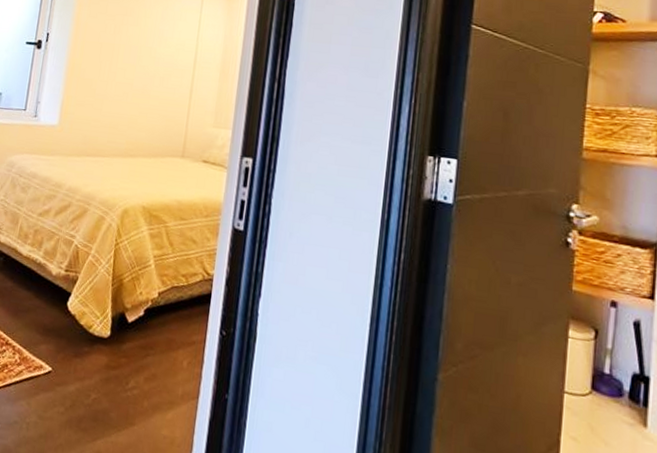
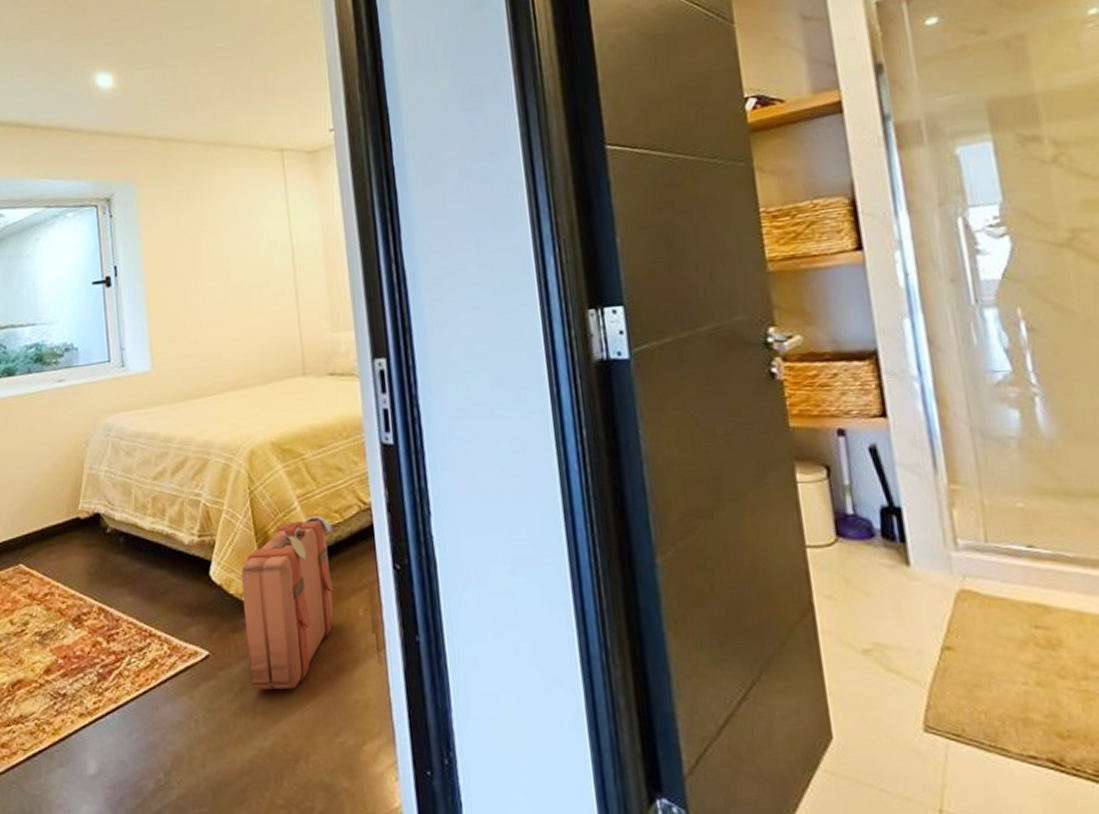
suitcase: none [80,275,178,415] -> present [241,516,334,690]

